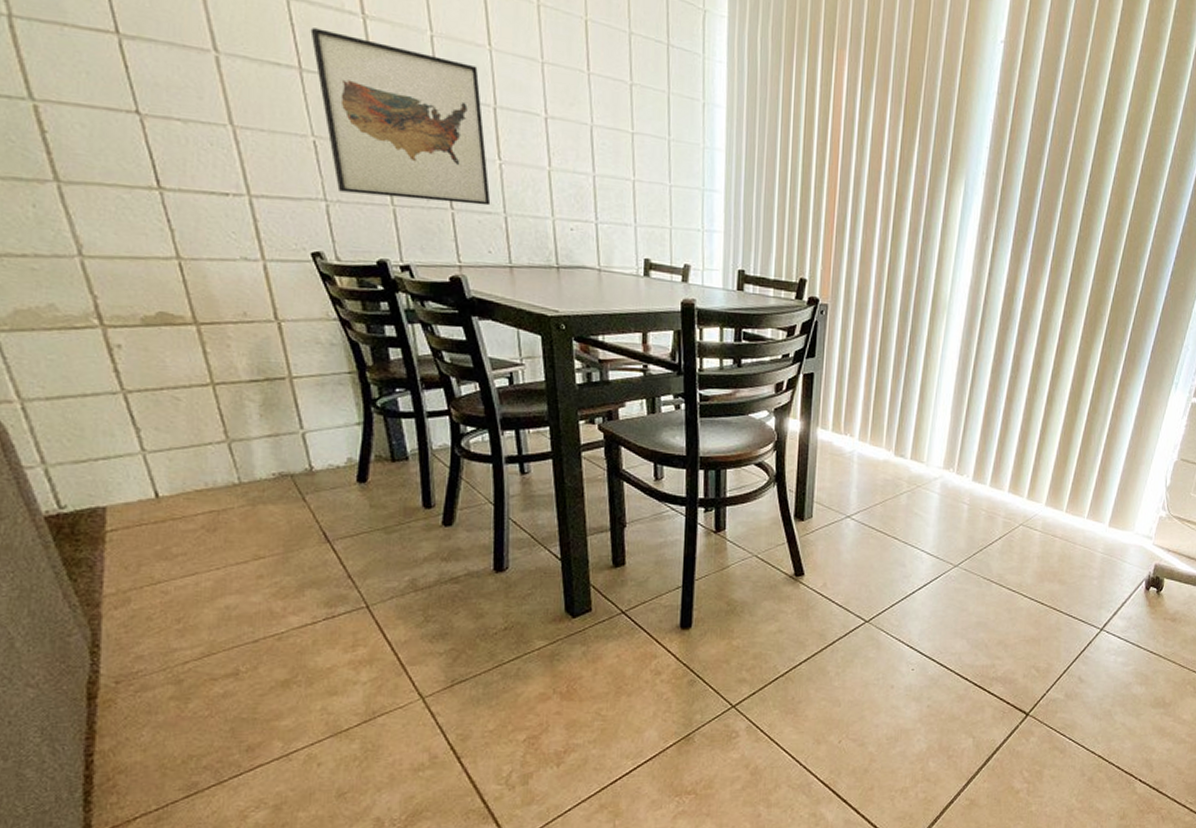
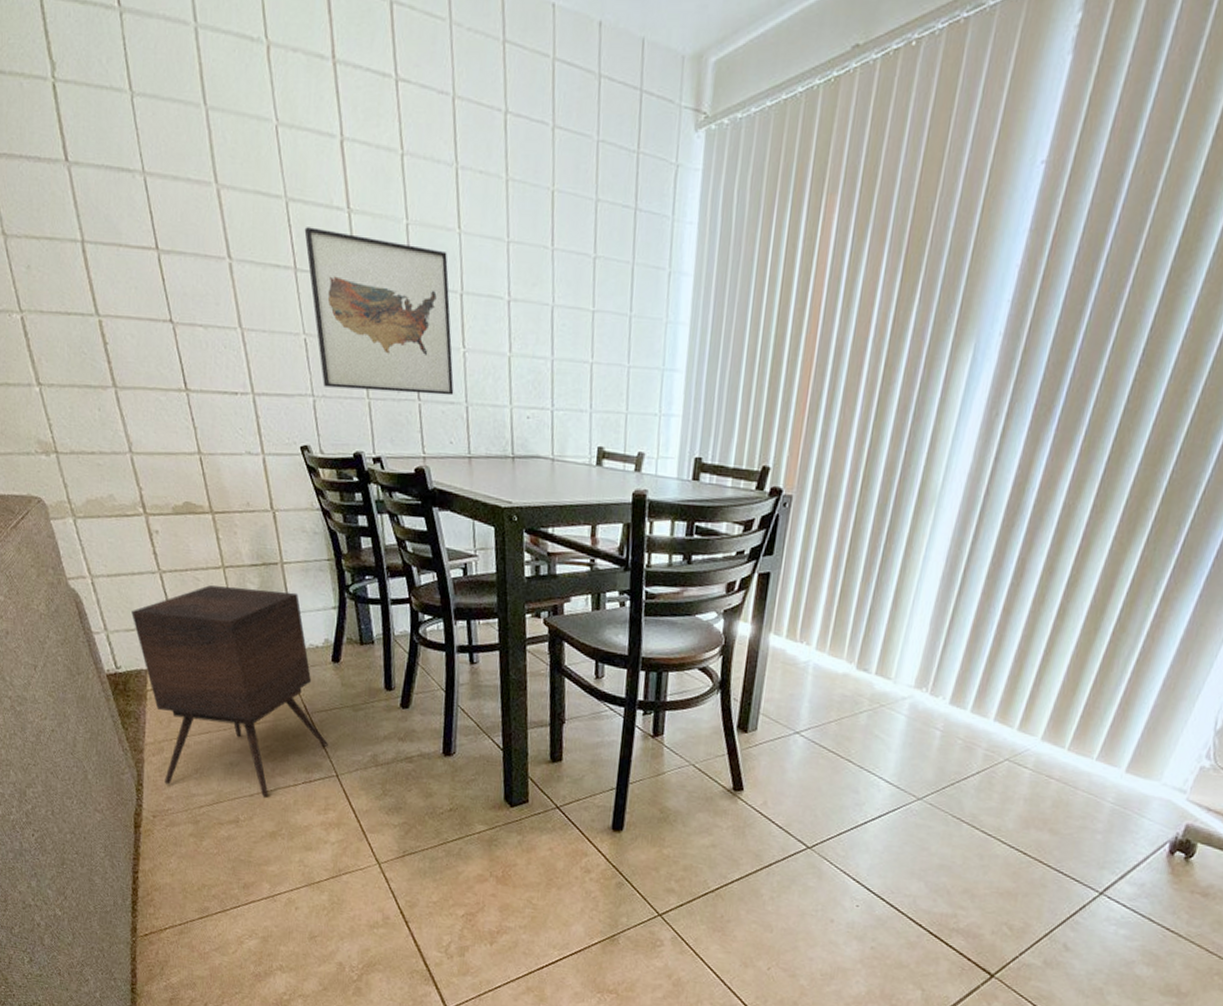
side table: none [82,405,355,641] -> present [131,585,328,797]

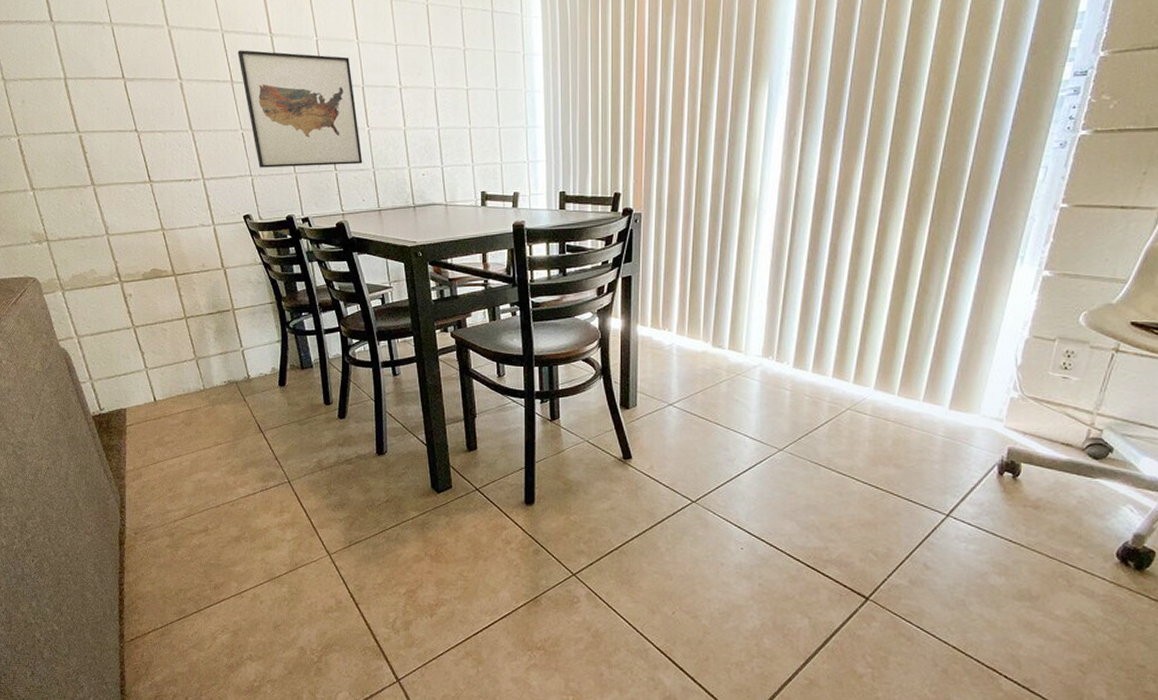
side table: present [131,585,328,797] -> none [112,332,280,507]

